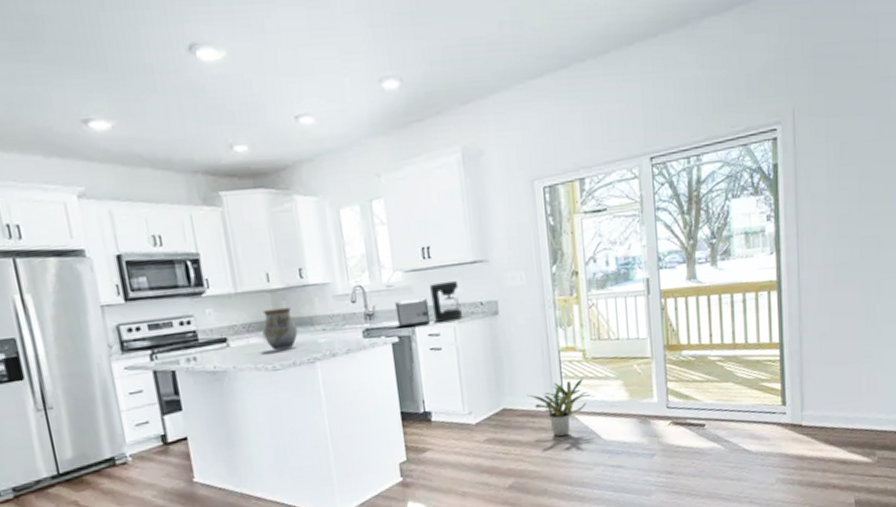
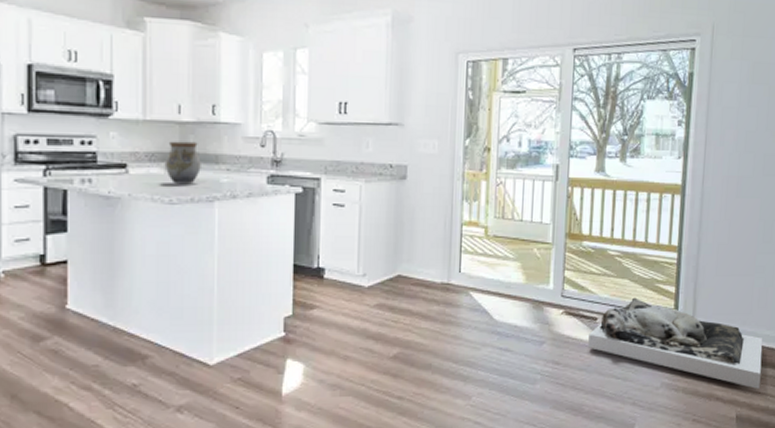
toaster: present [395,298,431,328] -> none [304,151,338,180]
coffee maker: present [430,280,462,322] -> none [341,139,371,179]
potted plant: present [527,378,595,437] -> none [424,254,491,312]
dog bed: none [698,399,876,473] -> present [588,297,763,389]

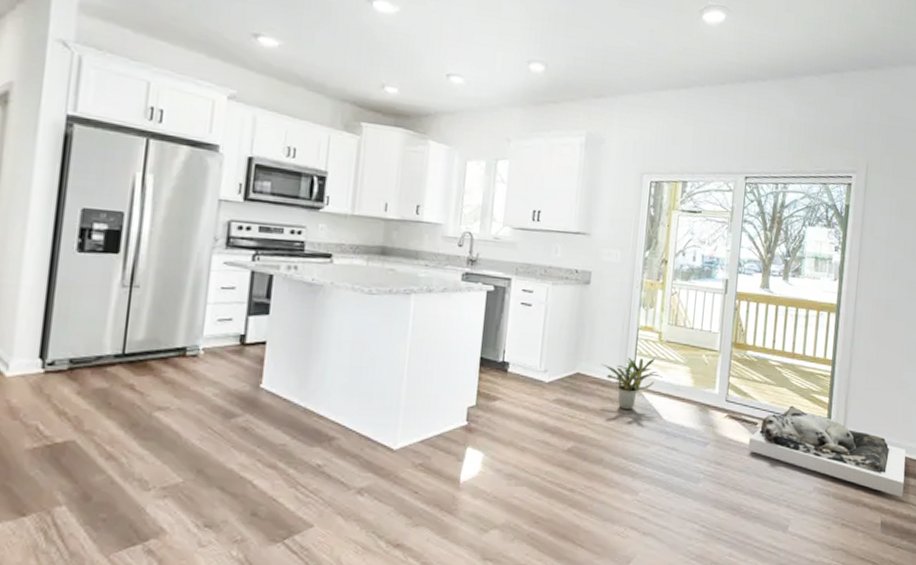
vase: present [164,141,201,185] -> none [367,235,402,277]
potted plant: none [424,254,491,312] -> present [601,358,663,410]

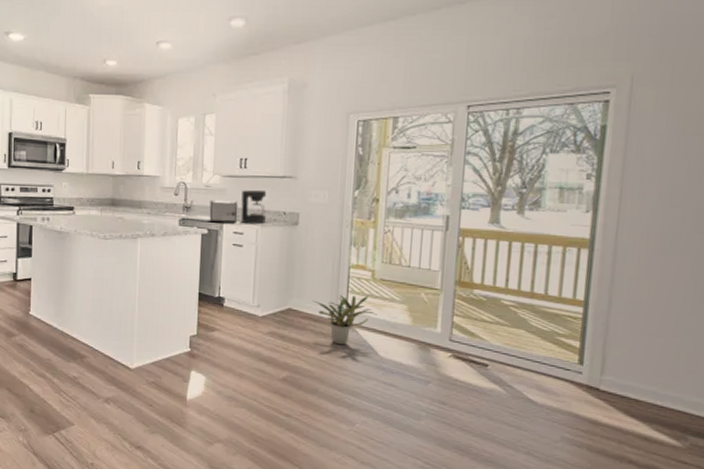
toaster: none [496,253,529,281] -> present [209,200,238,224]
coffee maker: none [531,244,560,281] -> present [240,189,267,223]
dog bed: present [748,405,906,497] -> none [478,348,691,458]

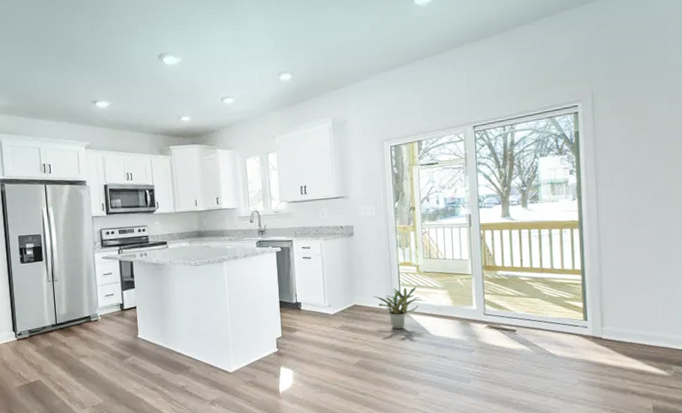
toaster: present [209,200,238,224] -> none [280,221,304,242]
coffee maker: present [240,189,267,223] -> none [305,210,327,239]

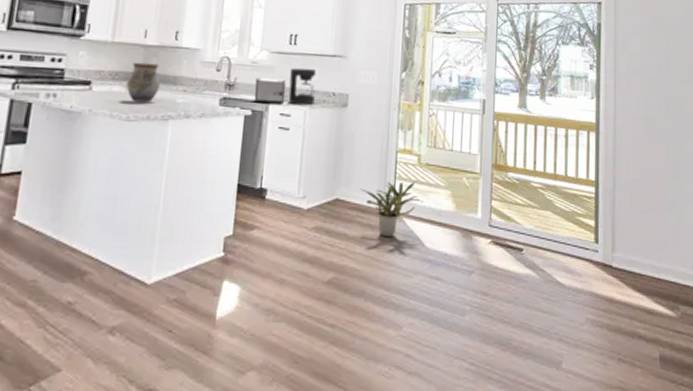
vase: none [189,223,213,253] -> present [126,62,161,103]
toaster: none [280,221,304,242] -> present [254,77,286,104]
coffee maker: none [305,210,327,239] -> present [288,68,317,105]

